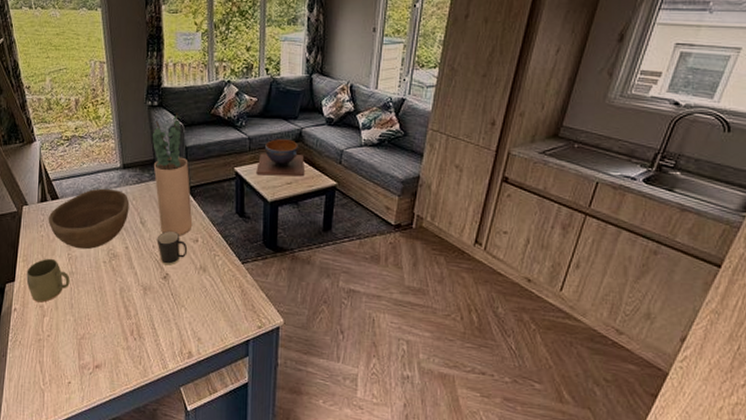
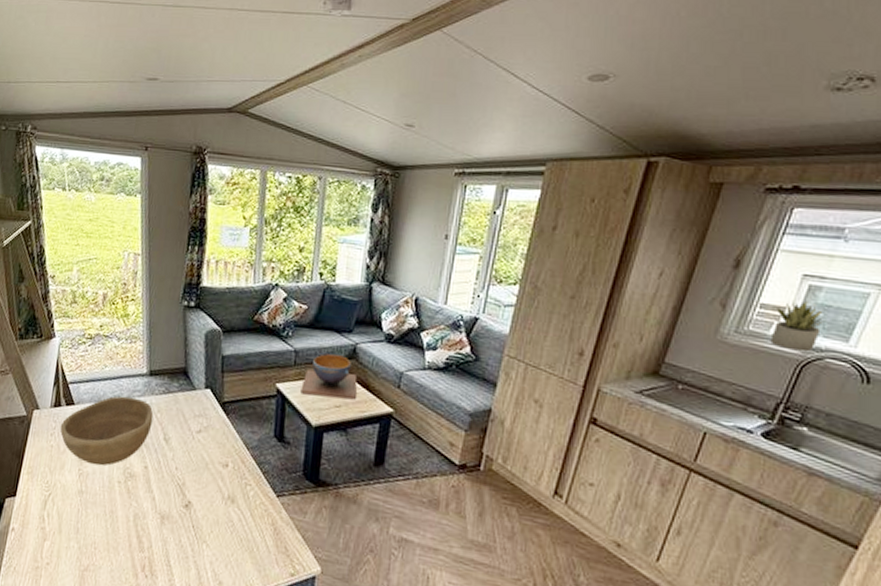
mug: present [26,258,70,303] -> none [28,472,79,524]
vase: present [152,113,193,236] -> none [184,316,224,459]
mug: present [156,230,188,266] -> none [180,451,216,492]
succulent plant: none [649,65,694,109] -> present [770,300,825,352]

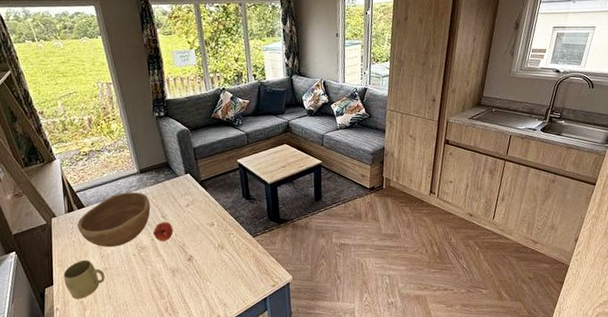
mug: none [28,472,79,524] -> present [63,259,105,299]
fruit: none [148,446,175,473] -> present [153,221,174,242]
decorative bowl: present [300,354,357,400] -> none [255,131,295,164]
succulent plant: present [770,300,825,352] -> none [539,43,567,76]

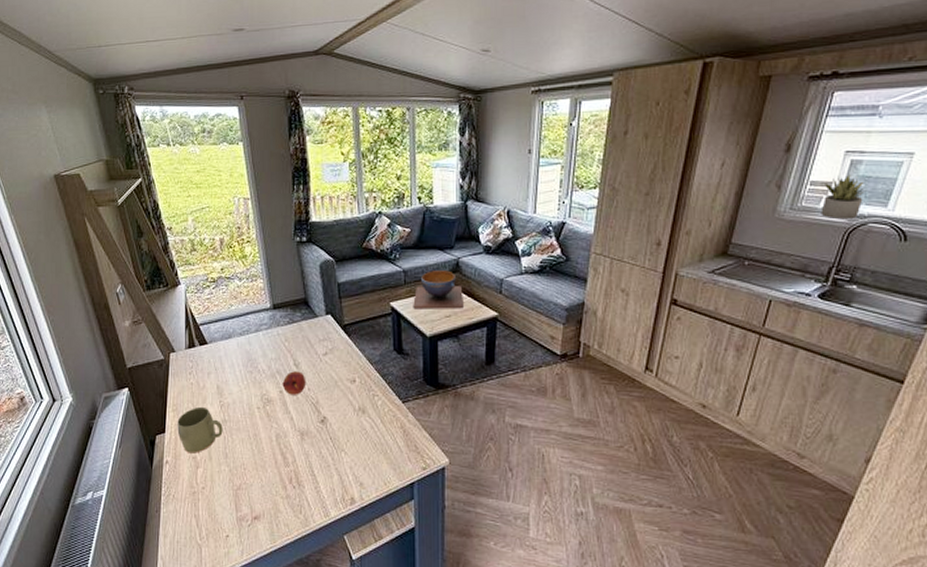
bowl: present [77,192,151,248] -> none [197,331,282,396]
decorative bowl: none [255,131,295,164] -> present [413,270,463,309]
succulent plant: none [539,43,567,76] -> present [821,174,866,220]

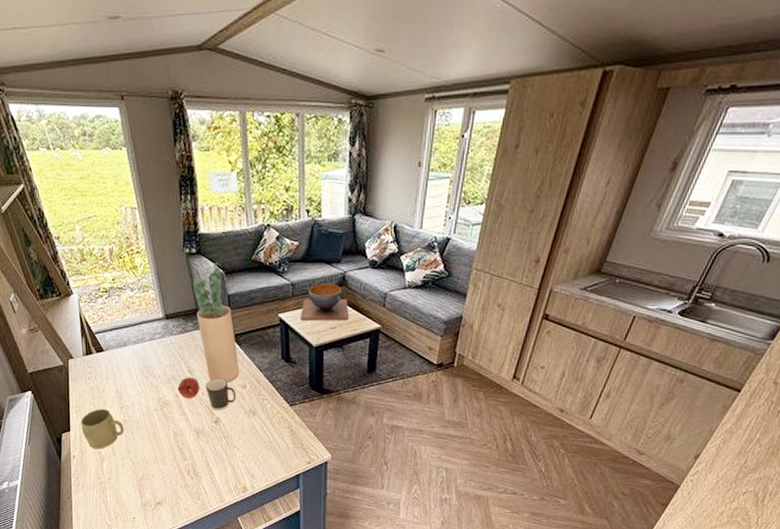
vase: none [302,248,349,377] -> present [192,260,240,383]
mug: none [312,371,345,408] -> present [205,378,237,411]
succulent plant: present [821,174,866,220] -> none [694,194,741,240]

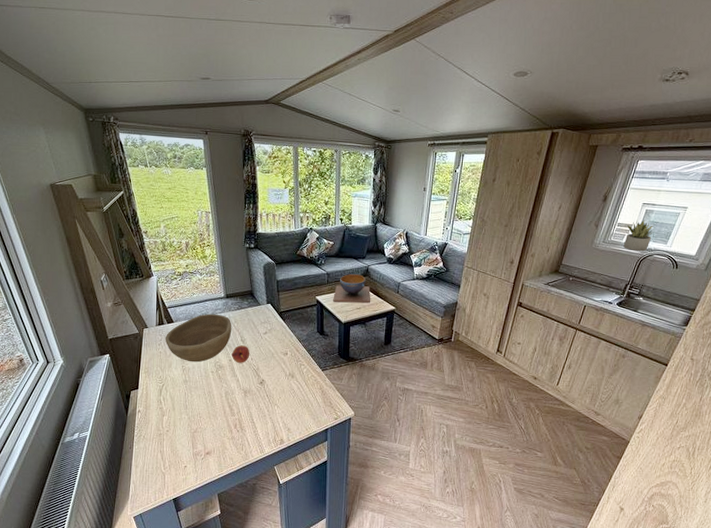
mug: present [80,408,124,449] -> none [148,370,184,405]
bowl: none [95,339,176,399] -> present [165,314,232,363]
vase: present [192,260,240,383] -> none [249,253,283,351]
mug: present [205,378,237,411] -> none [254,346,279,374]
succulent plant: none [694,194,741,240] -> present [623,219,654,252]

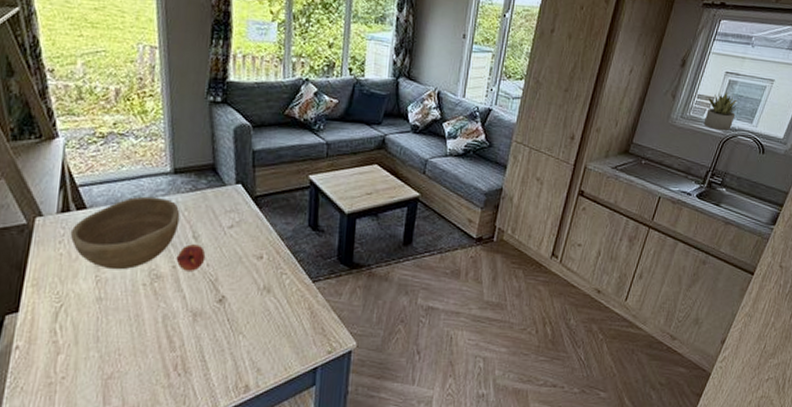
decorative bowl: present [333,274,370,303] -> none [333,145,387,187]

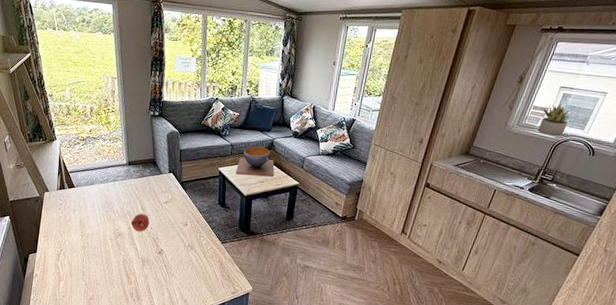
bowl: present [70,196,180,270] -> none [65,180,133,229]
decorative bowl: none [333,145,387,187] -> present [236,146,274,177]

